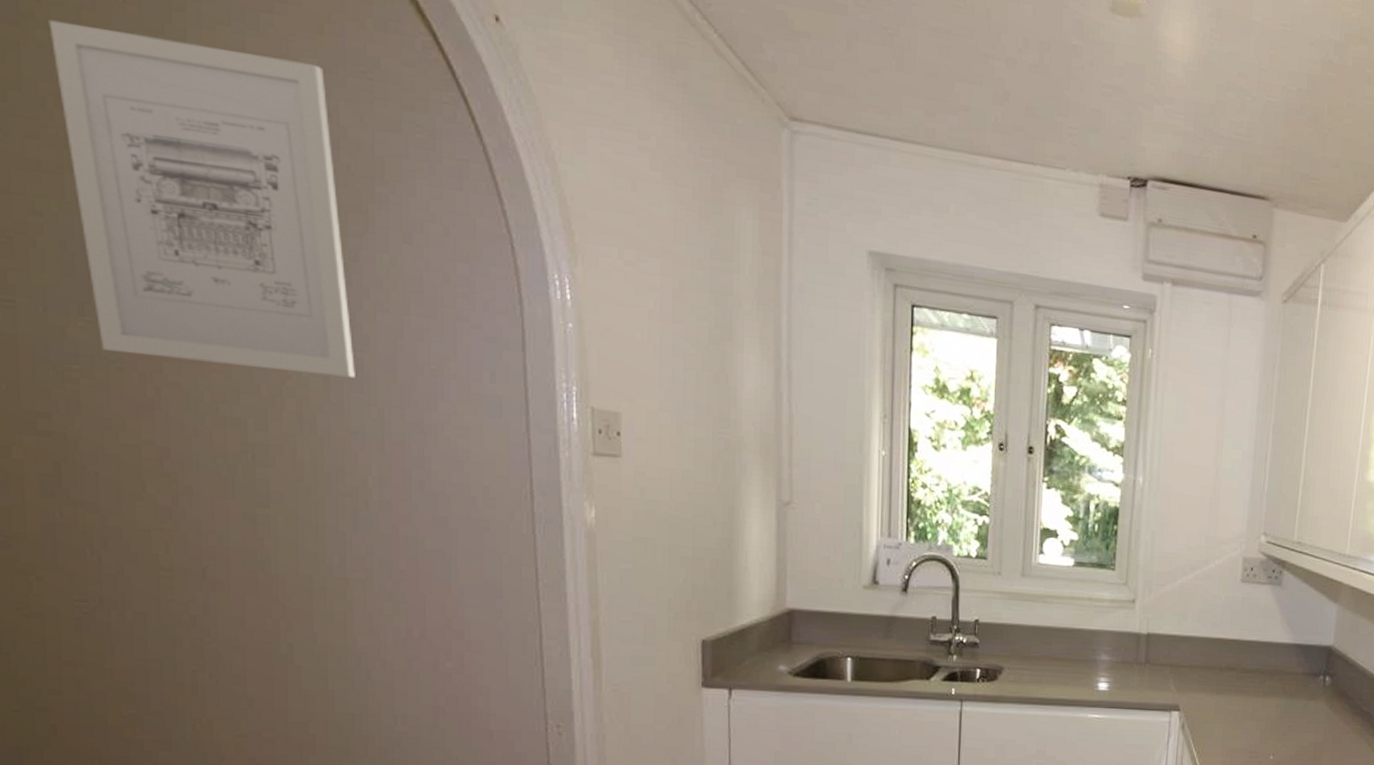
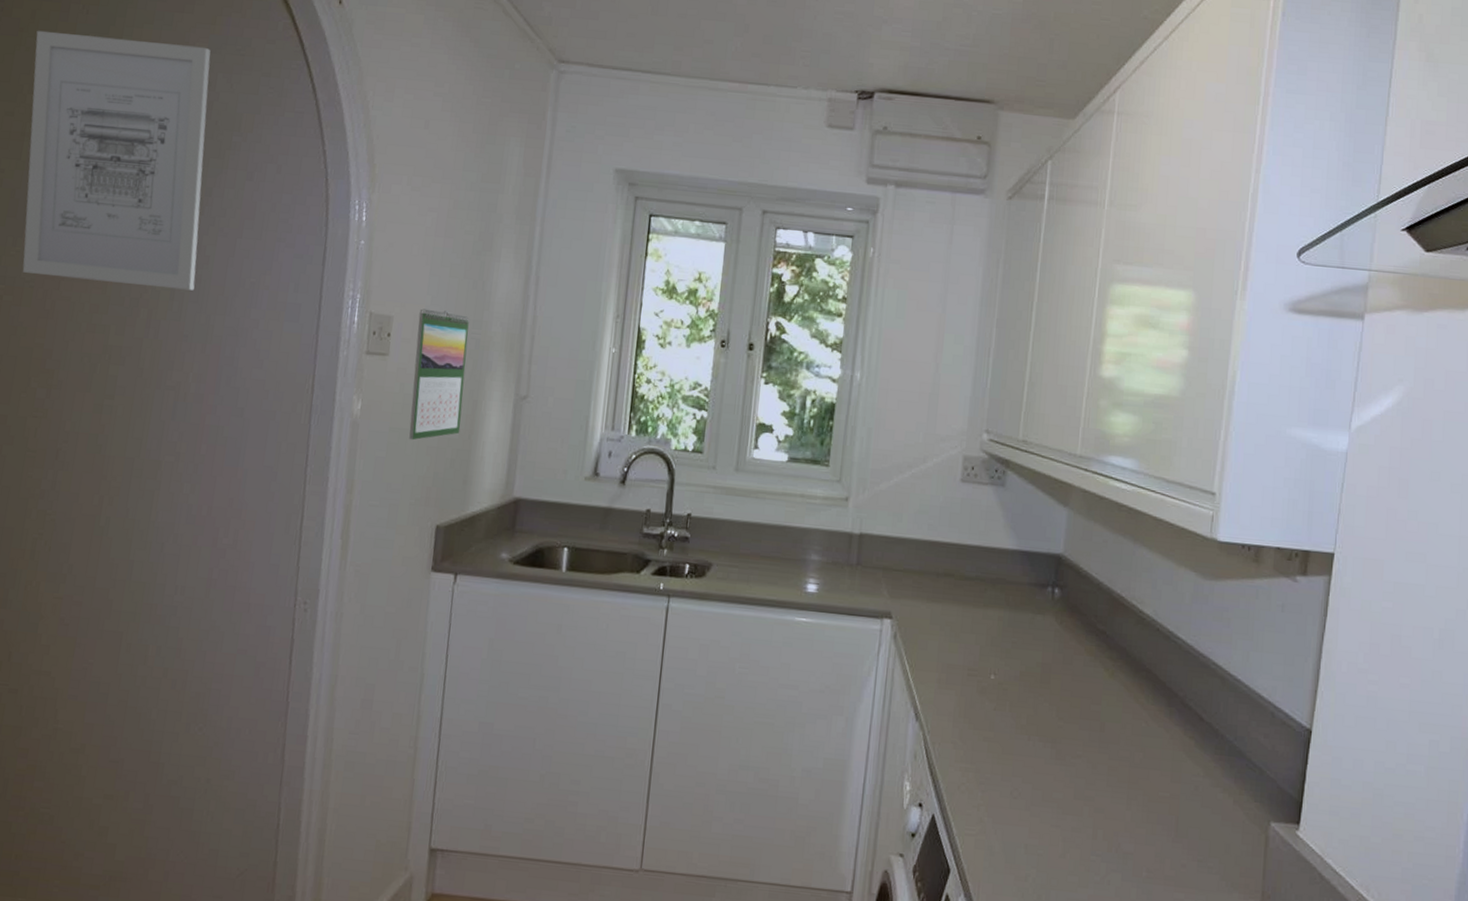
calendar: none [652,404,718,551] -> present [409,308,470,441]

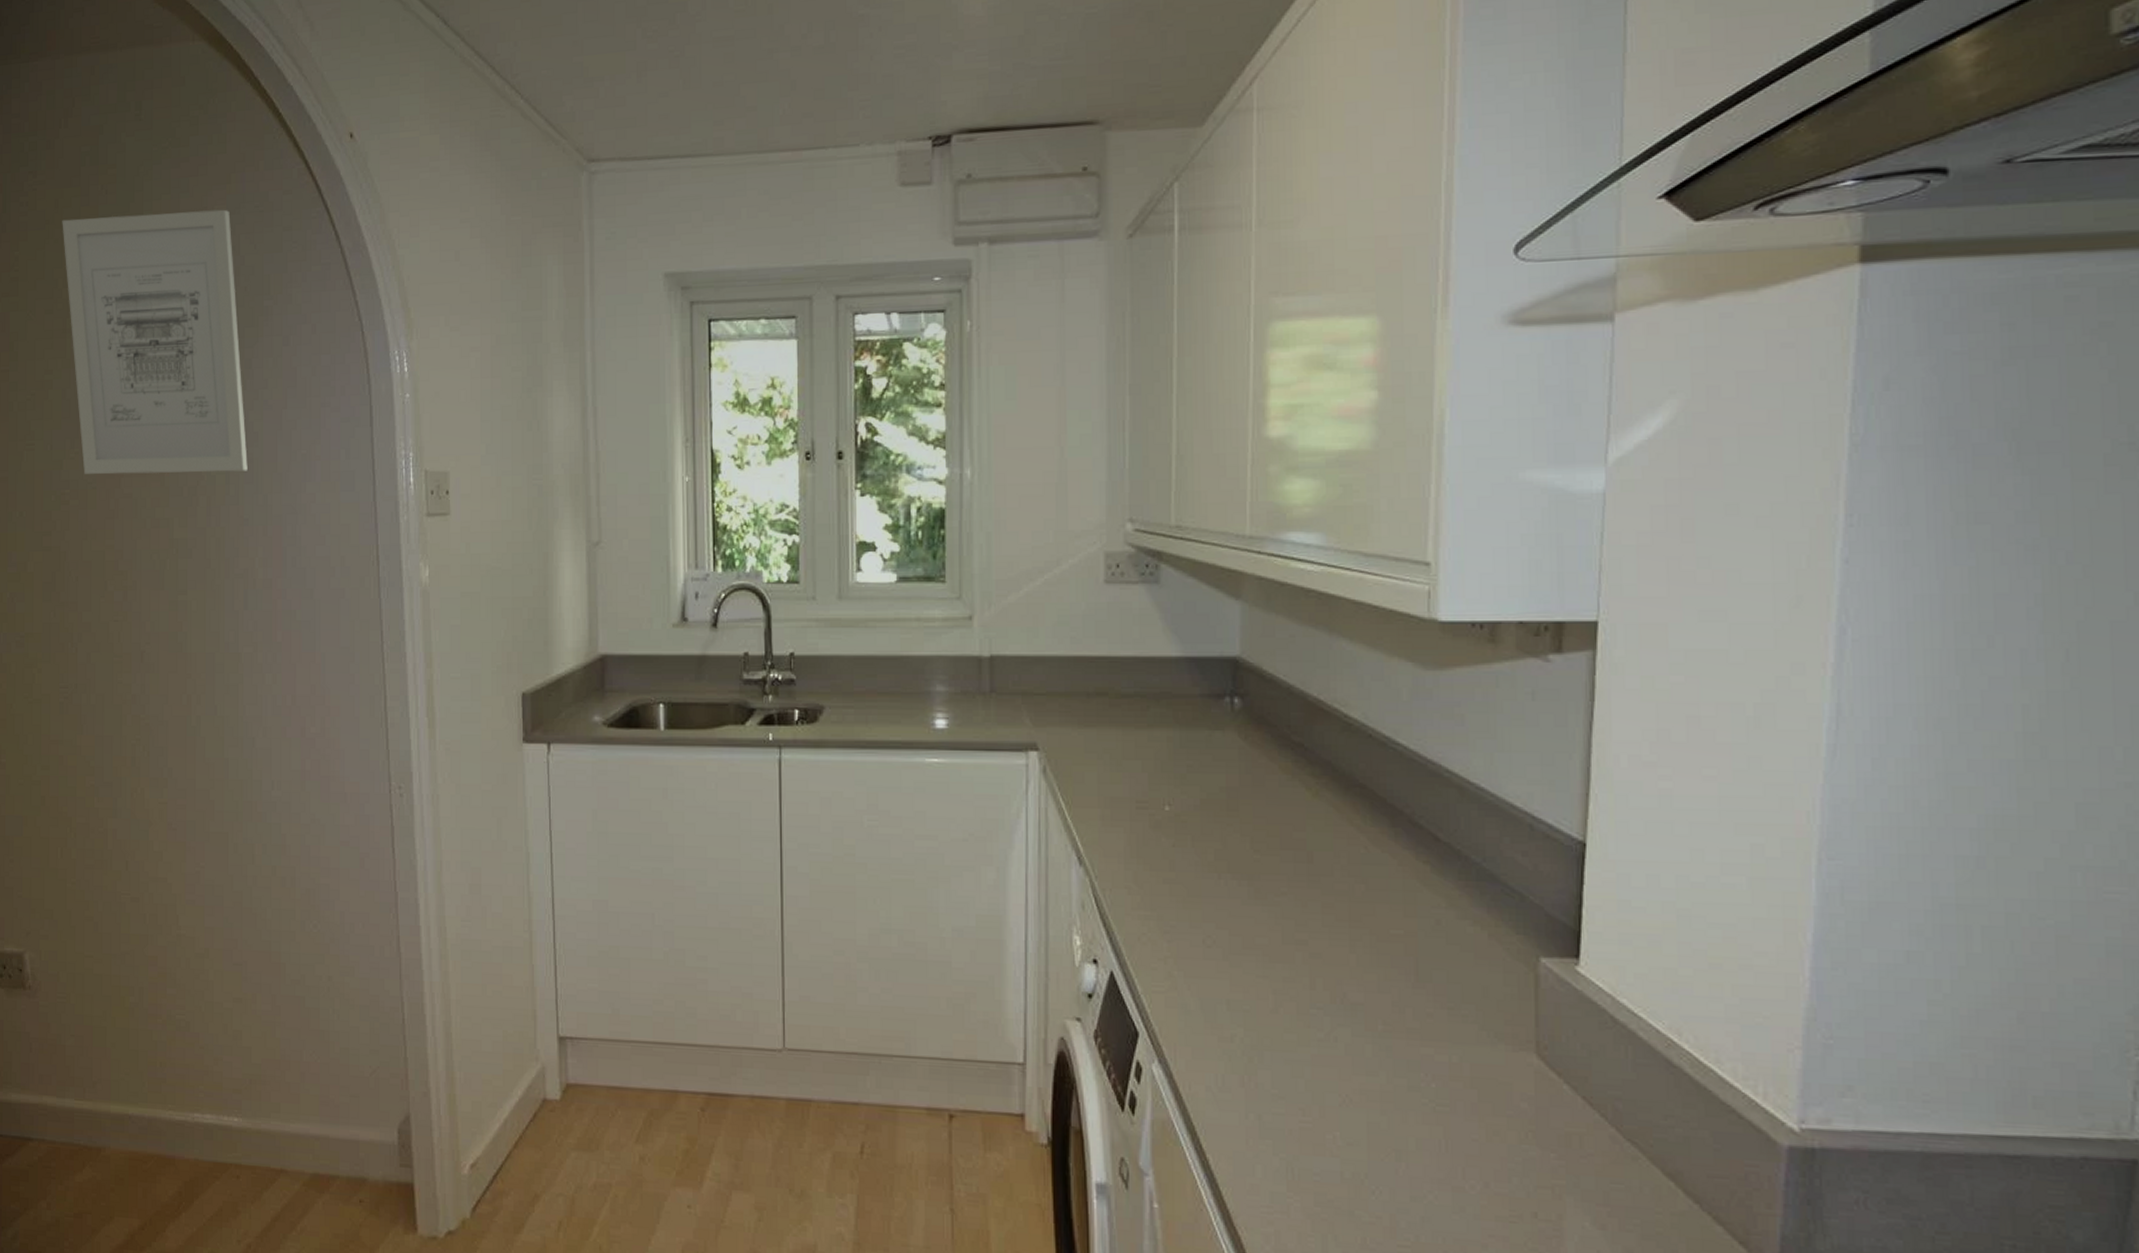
calendar: present [409,308,470,441] -> none [475,458,534,604]

